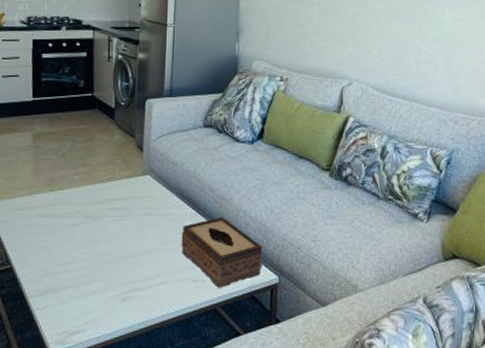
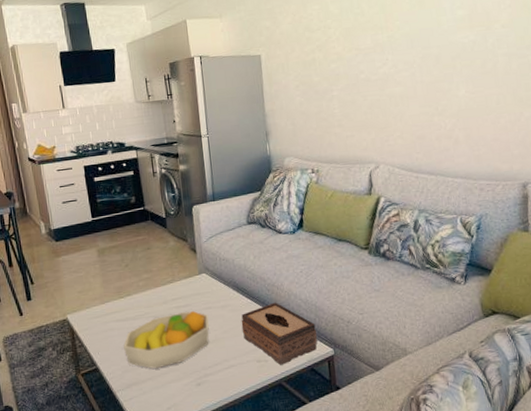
fruit bowl: none [45,214,147,275] -> present [123,311,209,369]

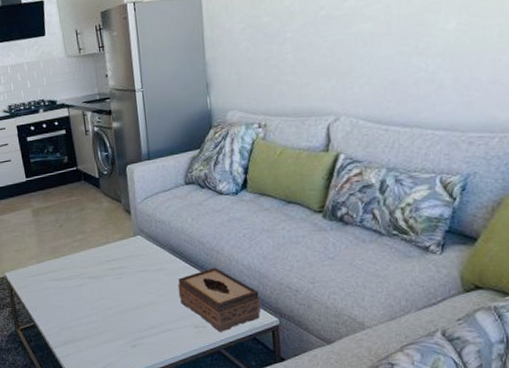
fruit bowl: present [123,311,209,369] -> none [59,273,145,328]

